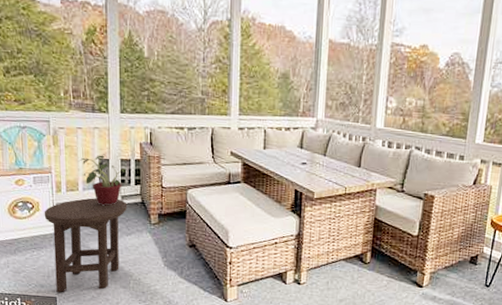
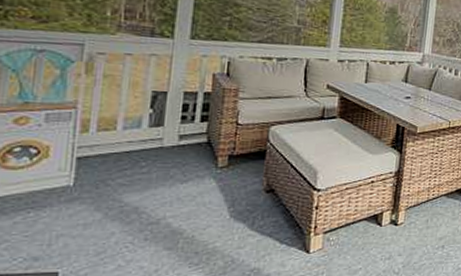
stool: present [44,198,128,293] -> none [55,138,187,266]
potted plant: present [79,154,127,206] -> none [122,85,191,148]

